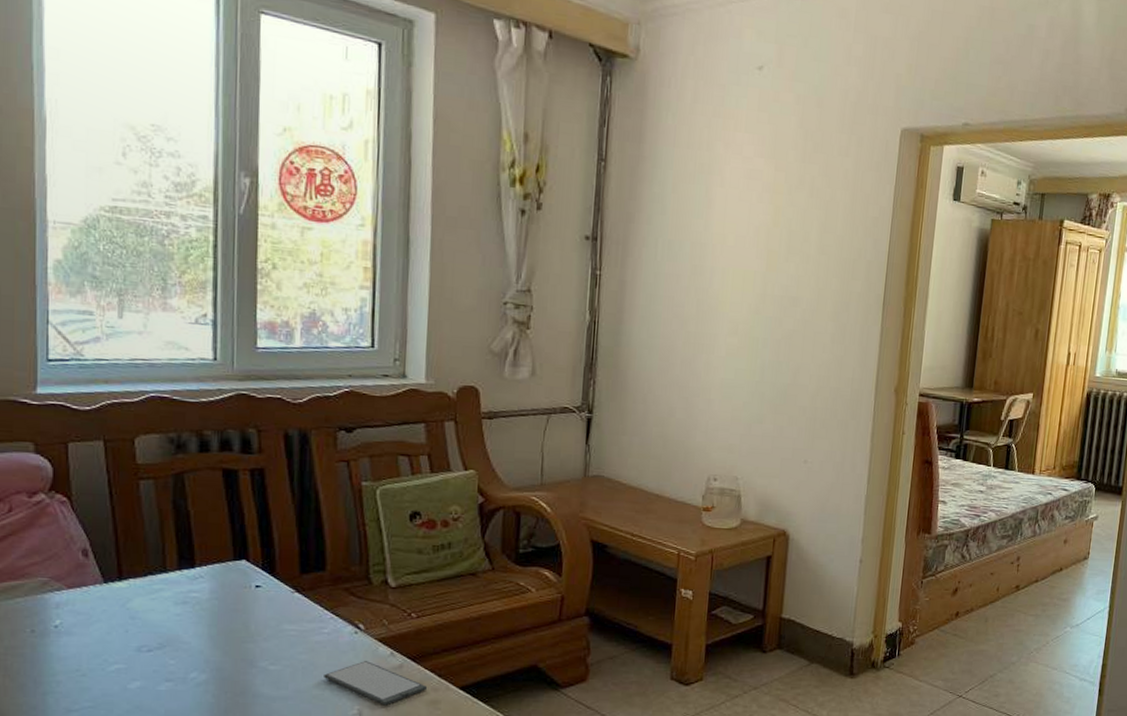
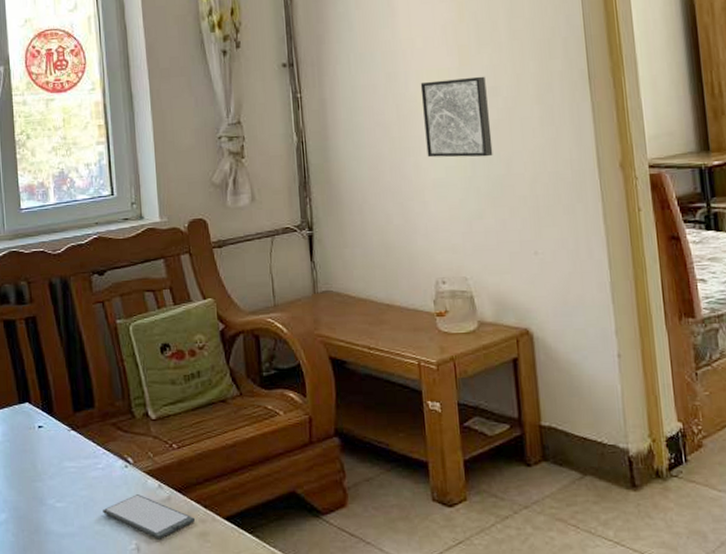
wall art: none [720,281,789,365] -> present [420,76,493,158]

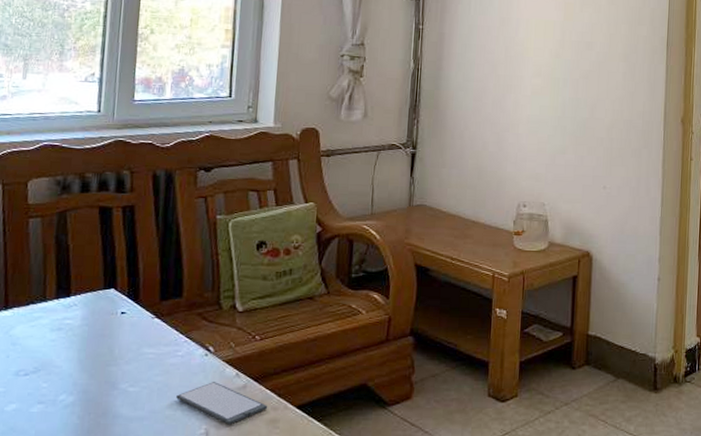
wall art: present [420,76,493,158] -> none [526,30,584,101]

